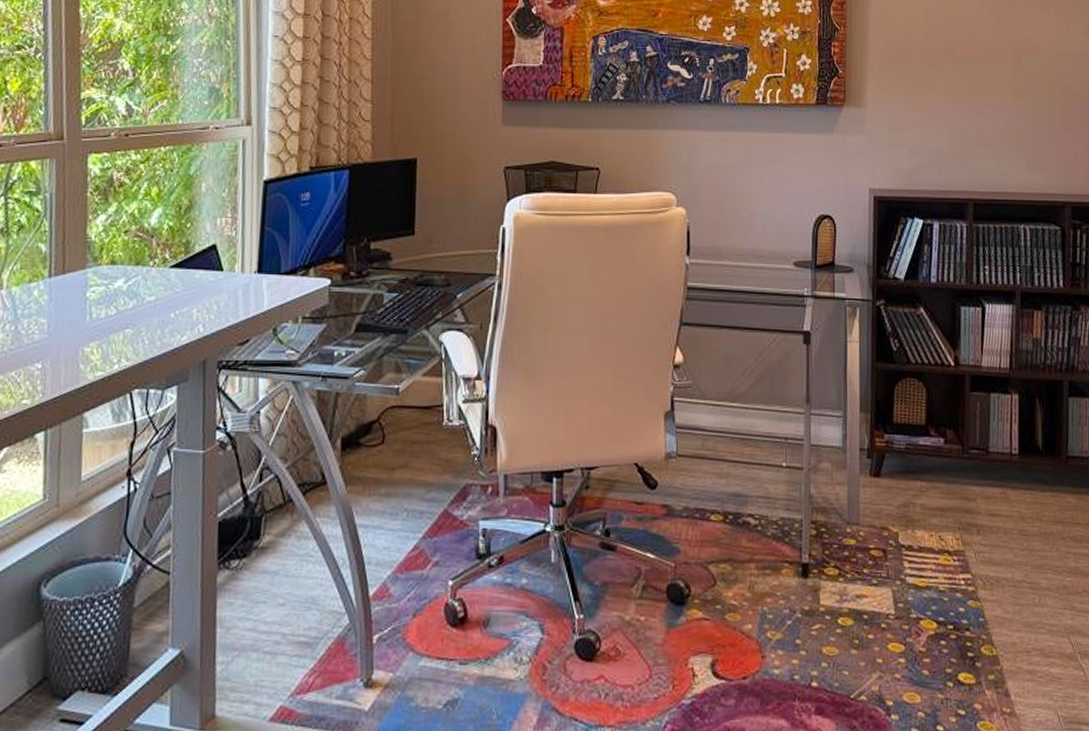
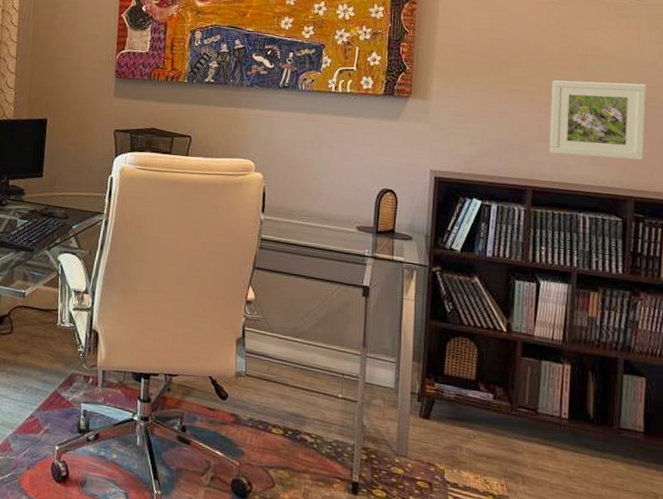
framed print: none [987,77,1079,162] -> present [549,80,647,161]

